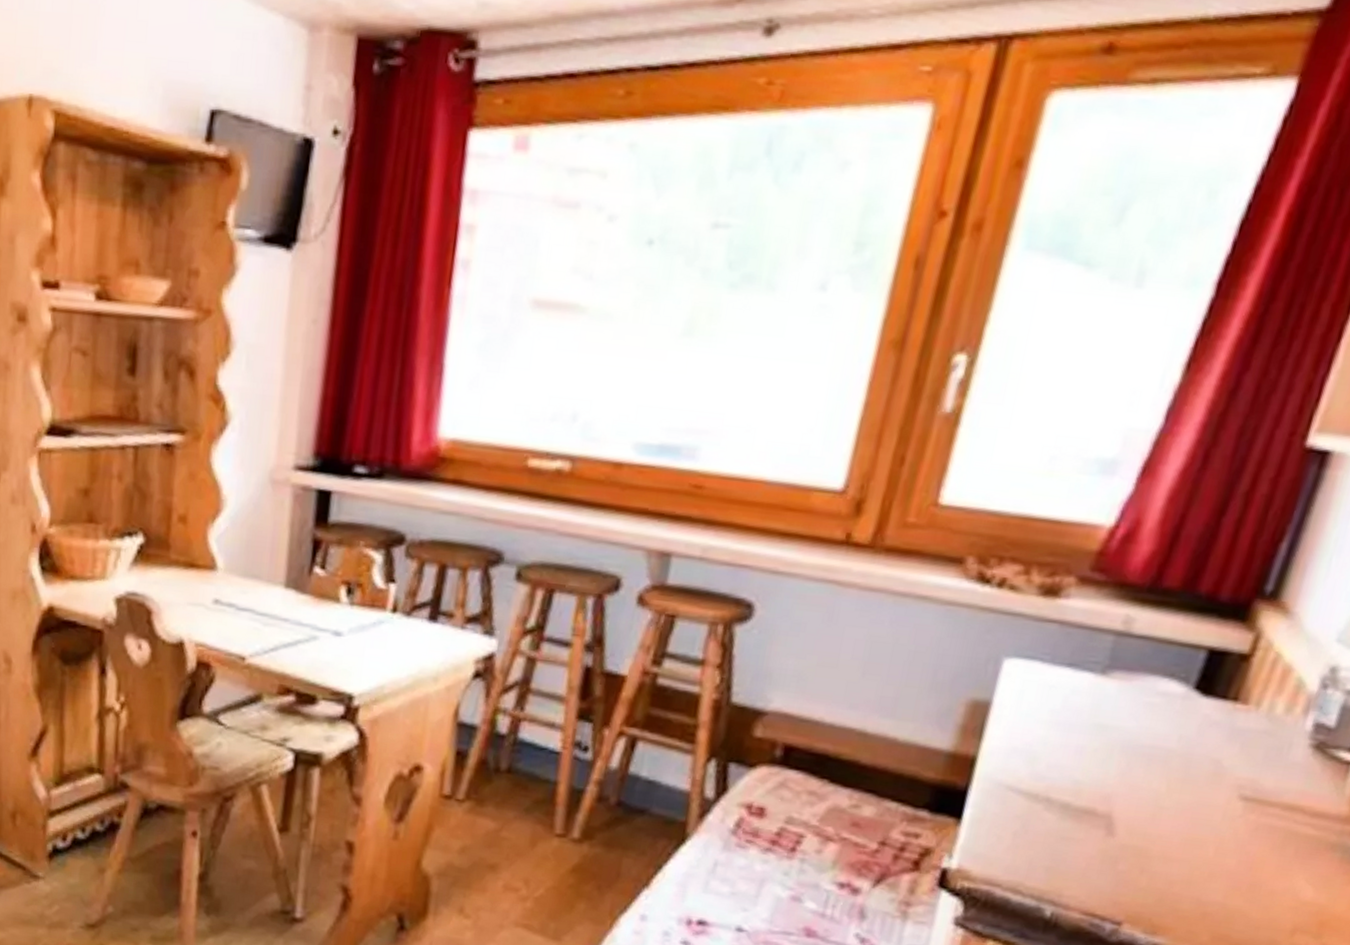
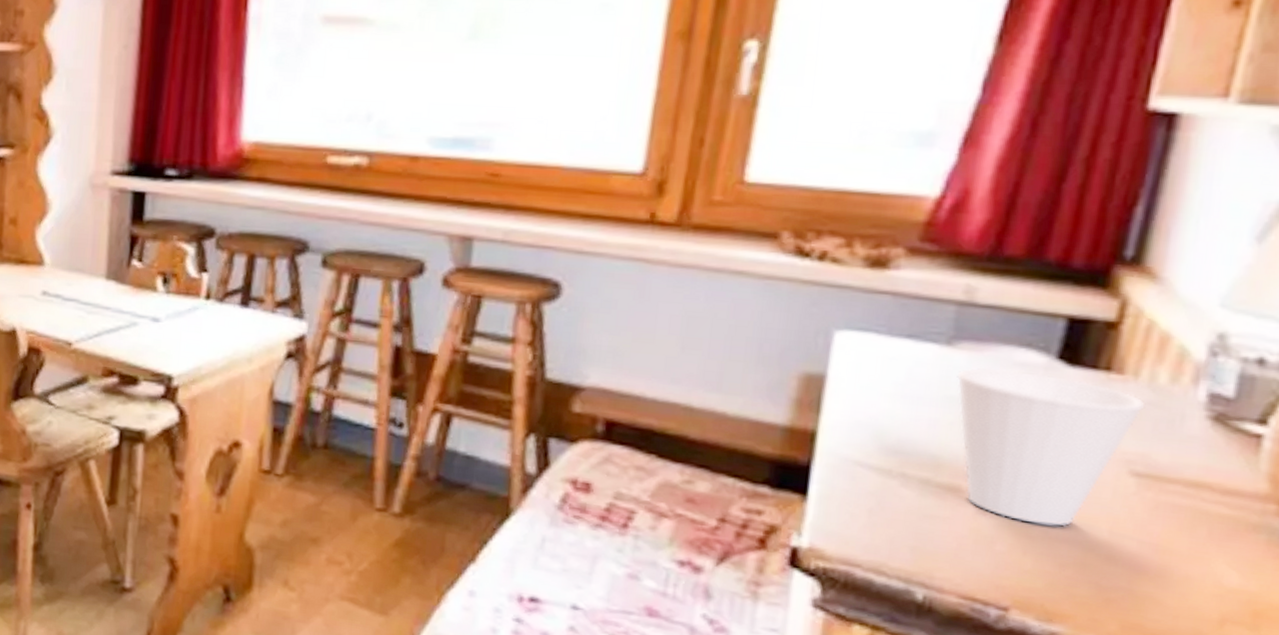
cup: none [1099,696,1261,847] -> present [956,368,1145,527]

